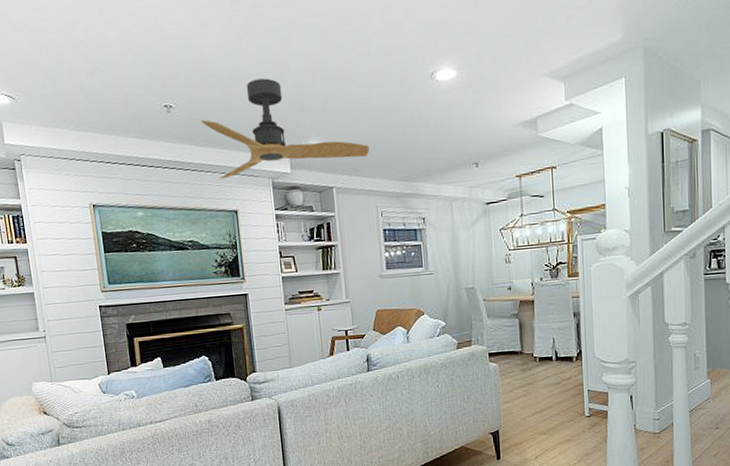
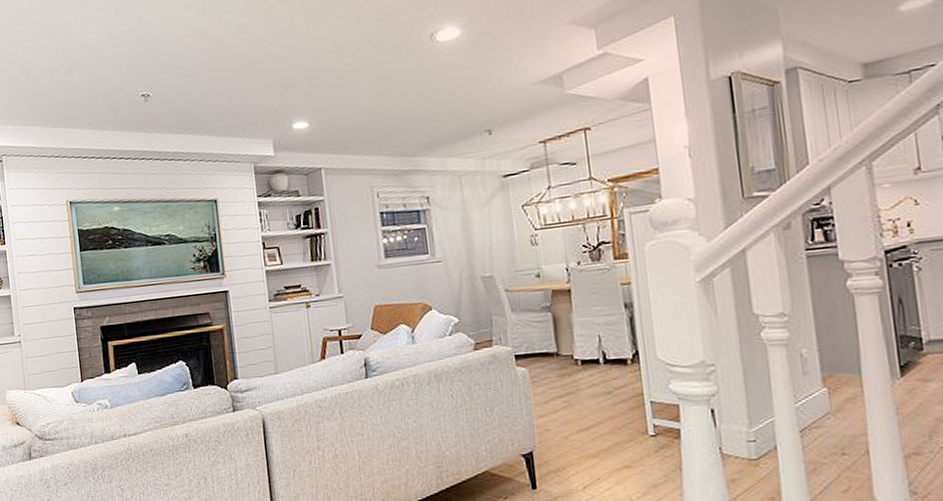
ceiling fan: present [201,78,369,179] -> none [179,57,362,167]

